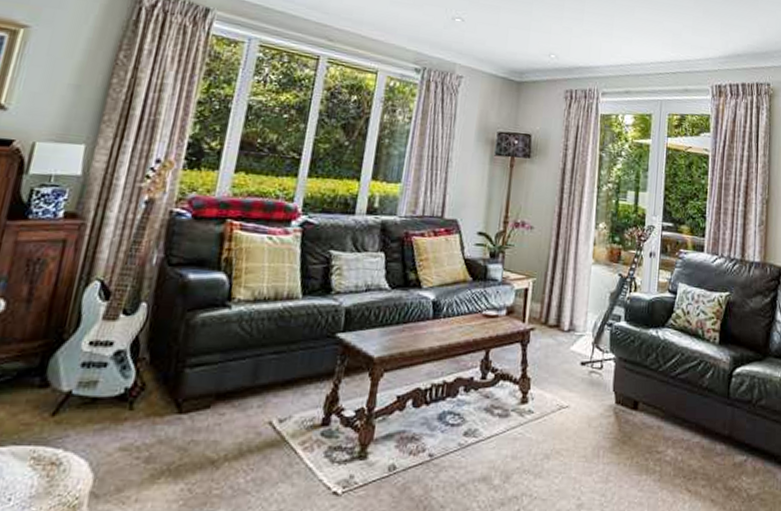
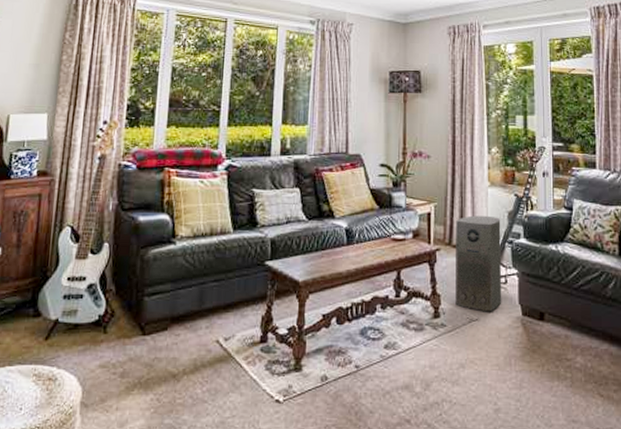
air purifier: none [546,294,602,399] -> present [455,215,502,312]

